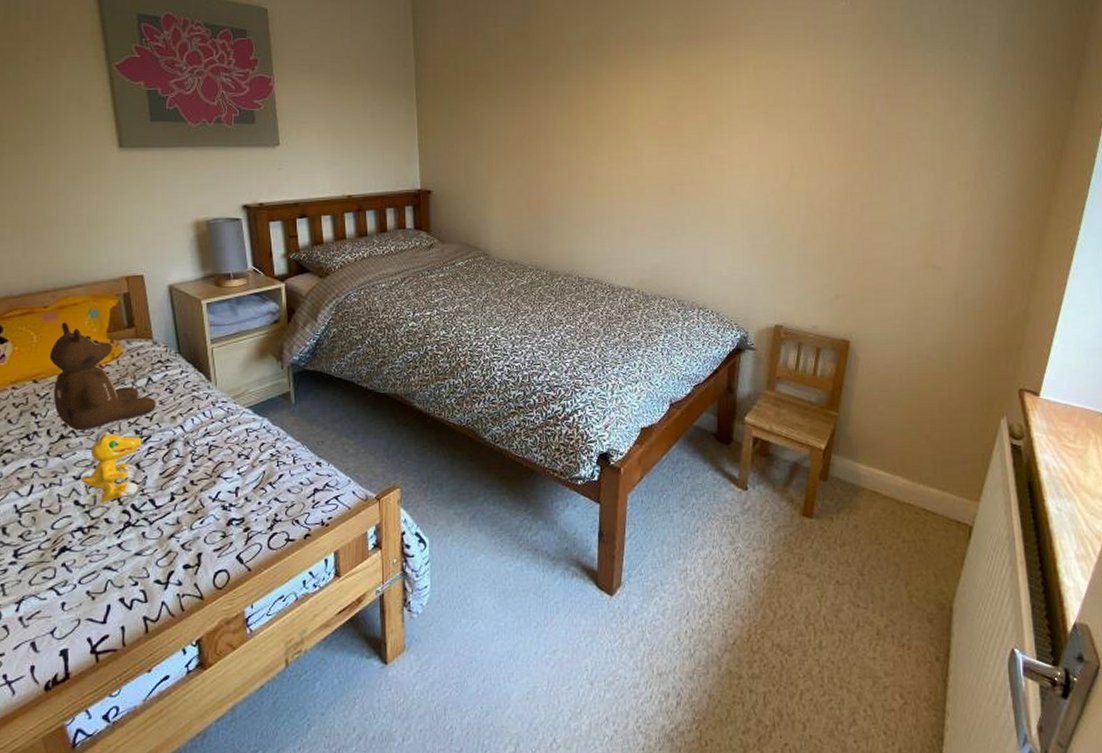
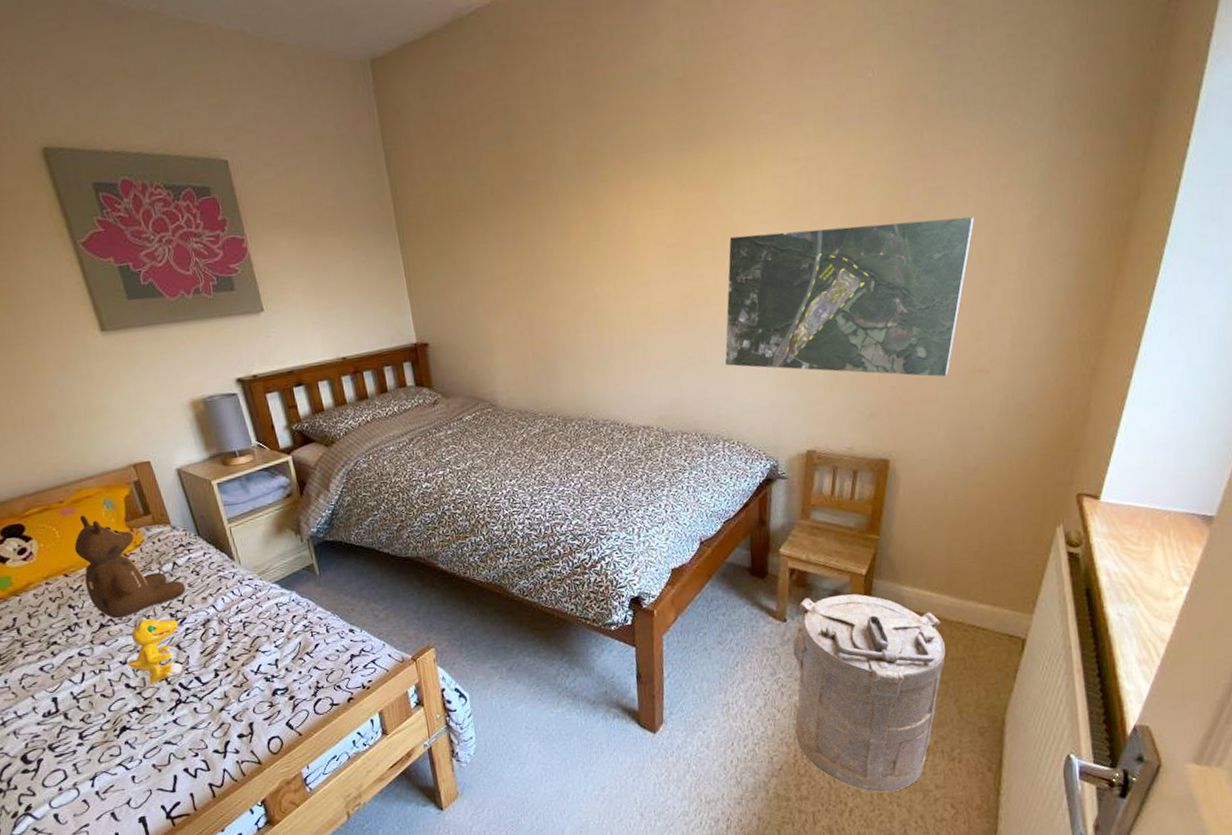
map: none [705,125,930,269] -> present [725,217,975,377]
laundry hamper: none [750,467,897,676] -> present [792,594,945,793]

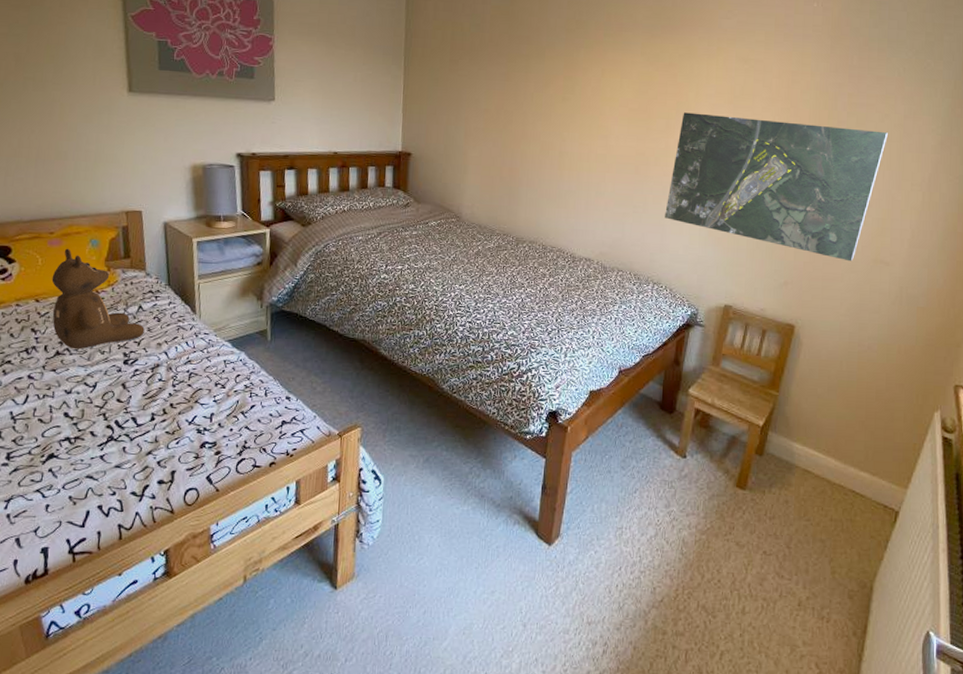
toy dinosaur: present [127,618,183,684] -> none [71,354,130,417]
laundry hamper: present [792,594,945,793] -> none [680,439,826,641]

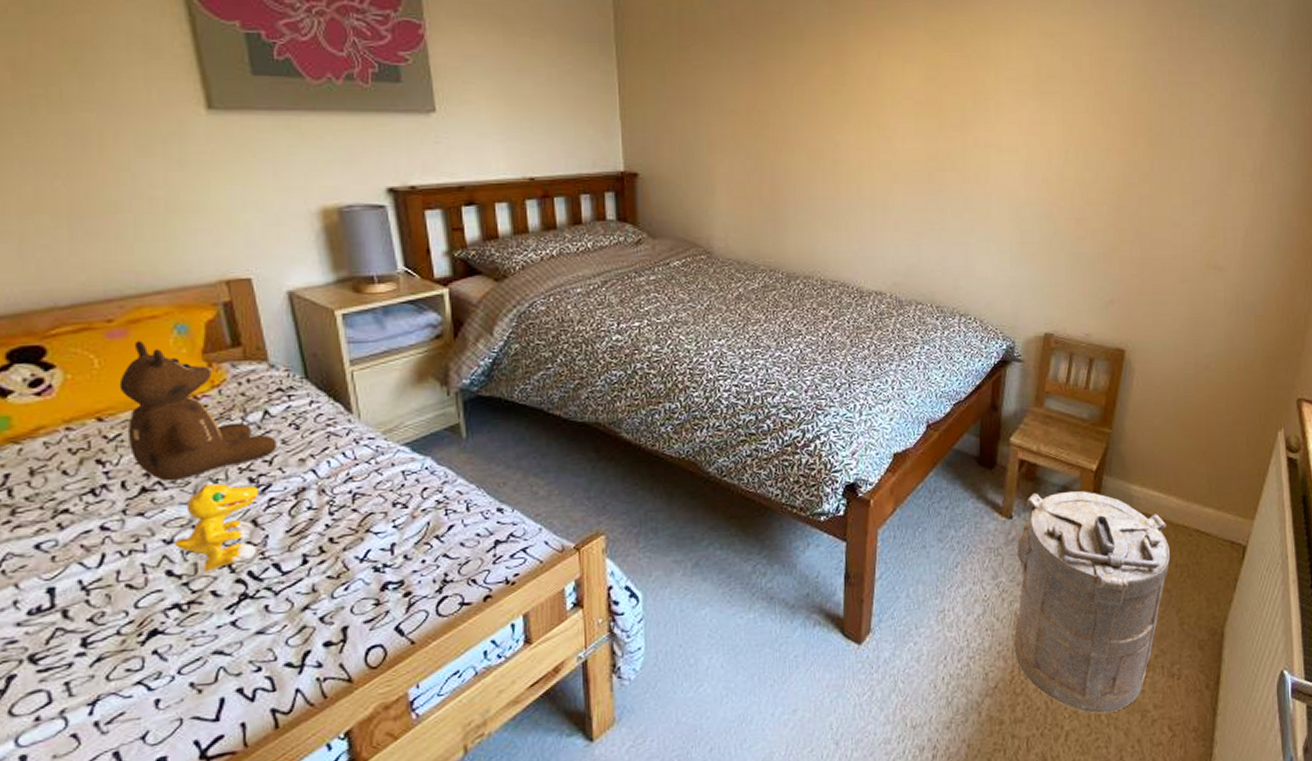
toy dinosaur: none [71,354,130,417] -> present [173,483,260,572]
map: present [665,112,889,262] -> none [968,102,1216,270]
laundry hamper: none [680,439,826,641] -> present [1014,491,1170,714]

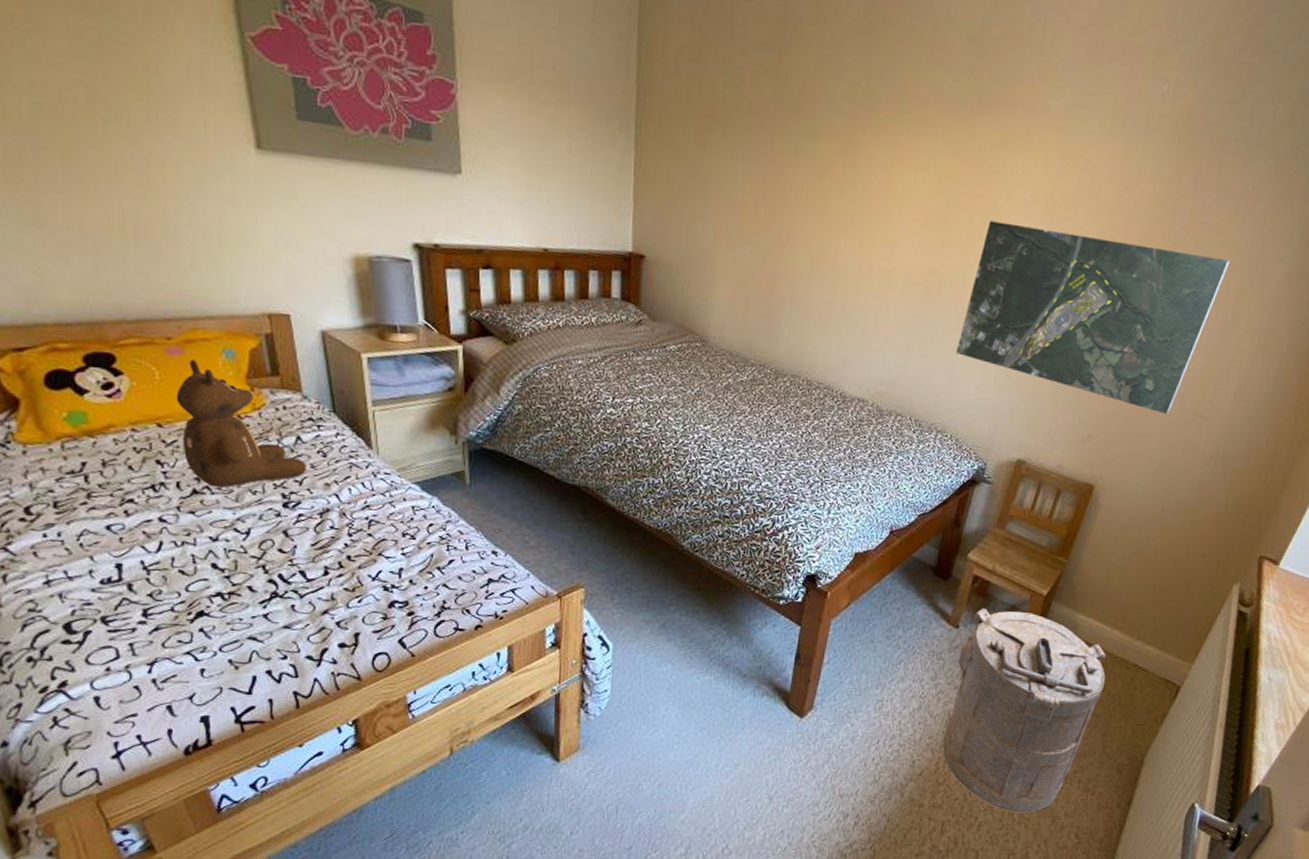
toy dinosaur: present [173,483,260,572] -> none [218,494,290,570]
map: none [968,102,1216,270] -> present [956,221,1231,415]

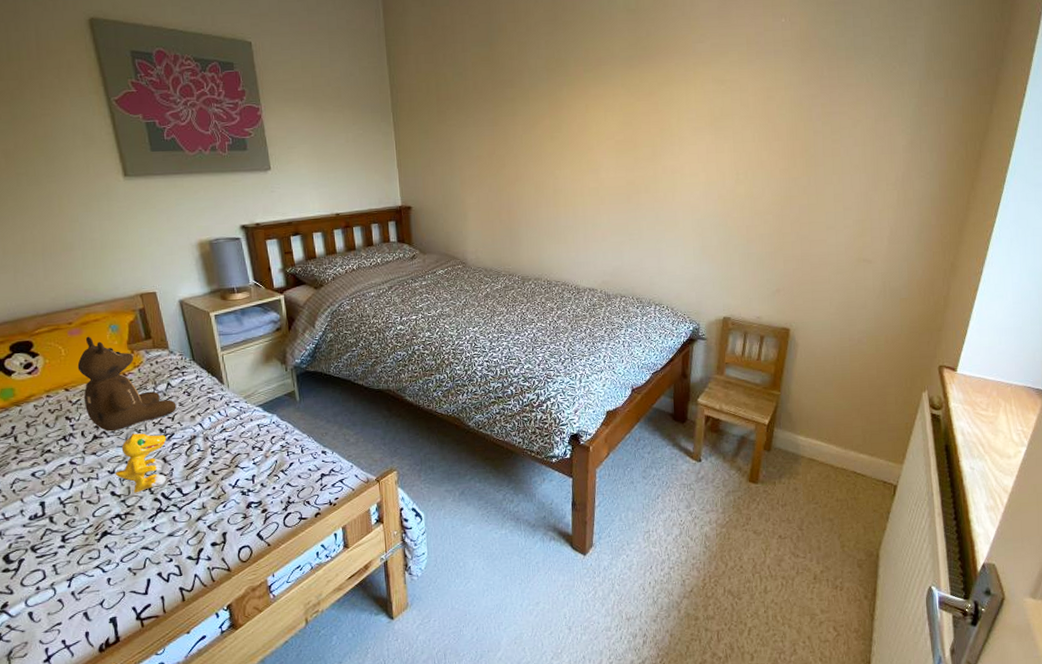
toy dinosaur: none [218,494,290,570] -> present [115,433,167,493]
laundry hamper: present [942,608,1106,813] -> none [705,440,831,615]
map: present [956,221,1231,415] -> none [659,137,862,264]

